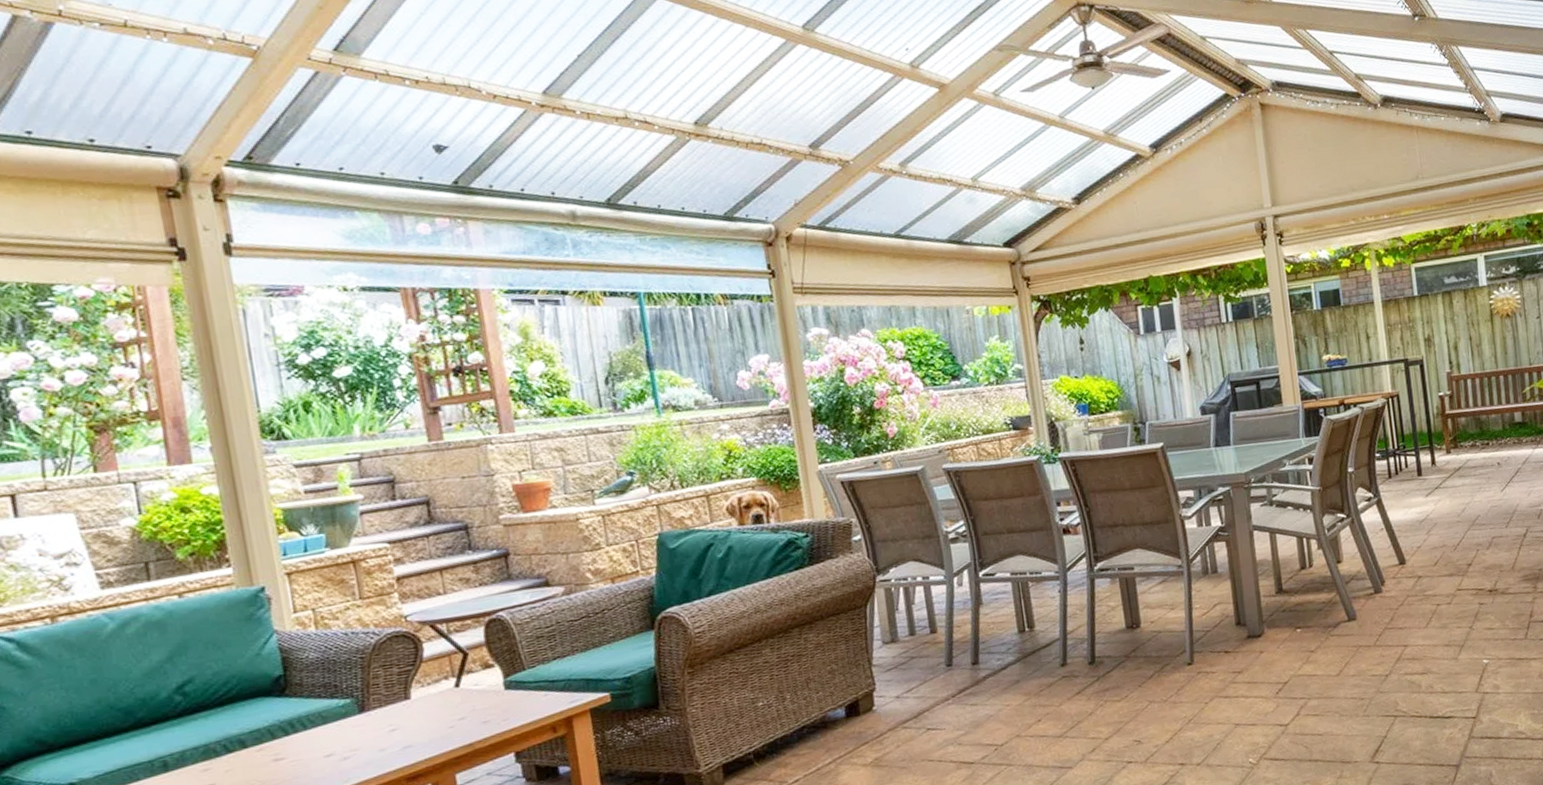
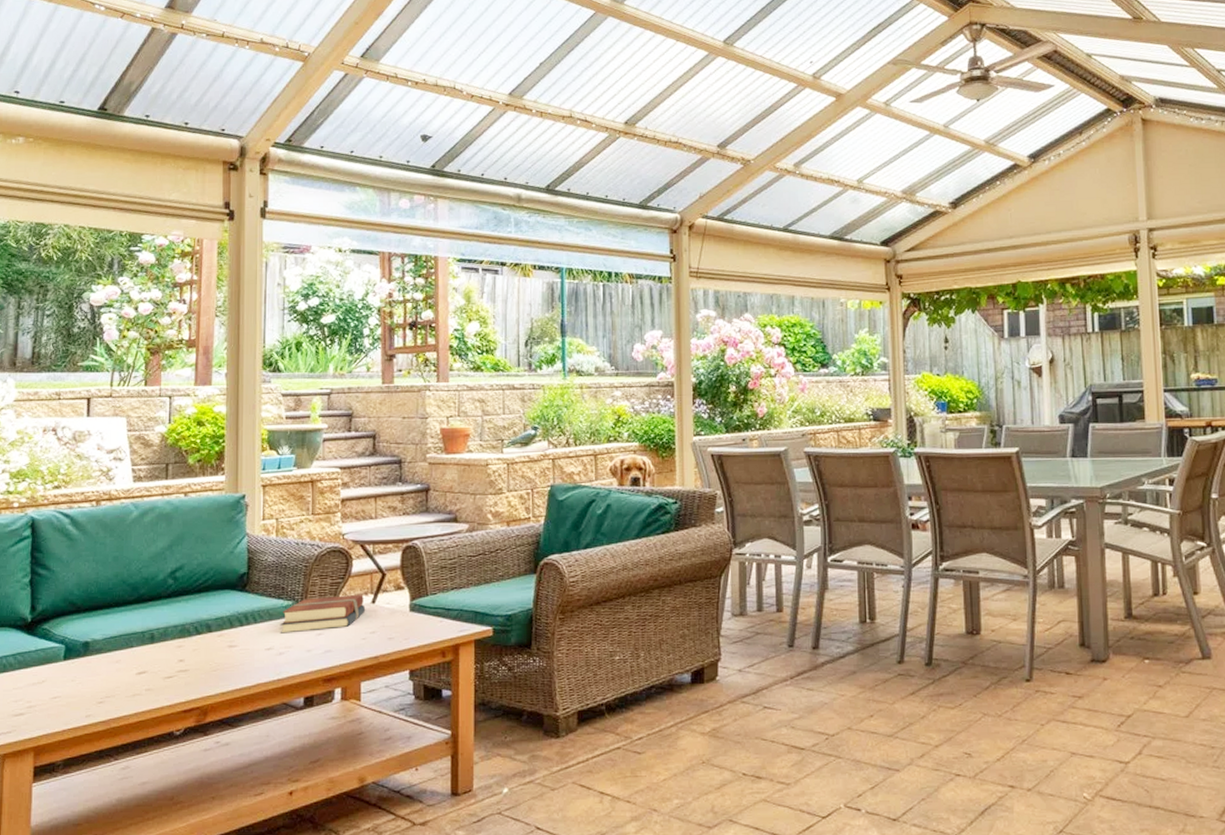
books: none [338,679,449,737] -> present [280,594,366,634]

